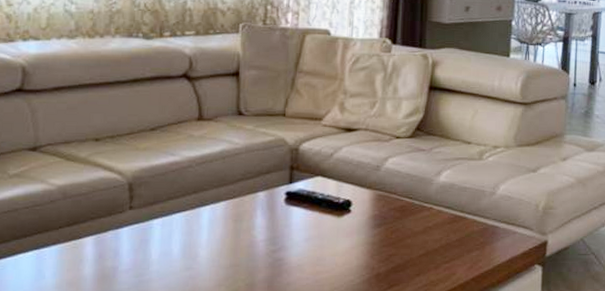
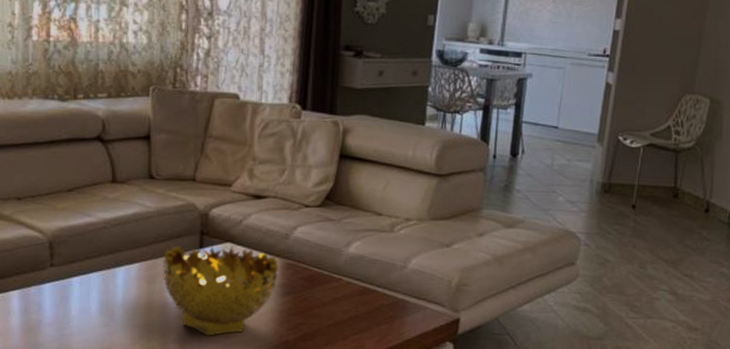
decorative bowl: none [250,180,370,273] -> present [163,246,279,336]

